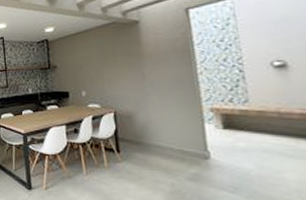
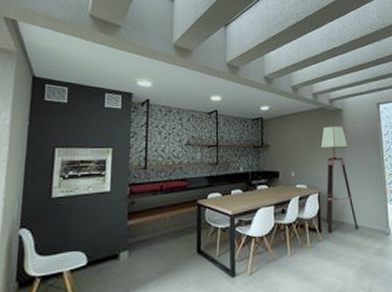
floor lamp: none [113,39,166,154] -> present [320,126,358,233]

